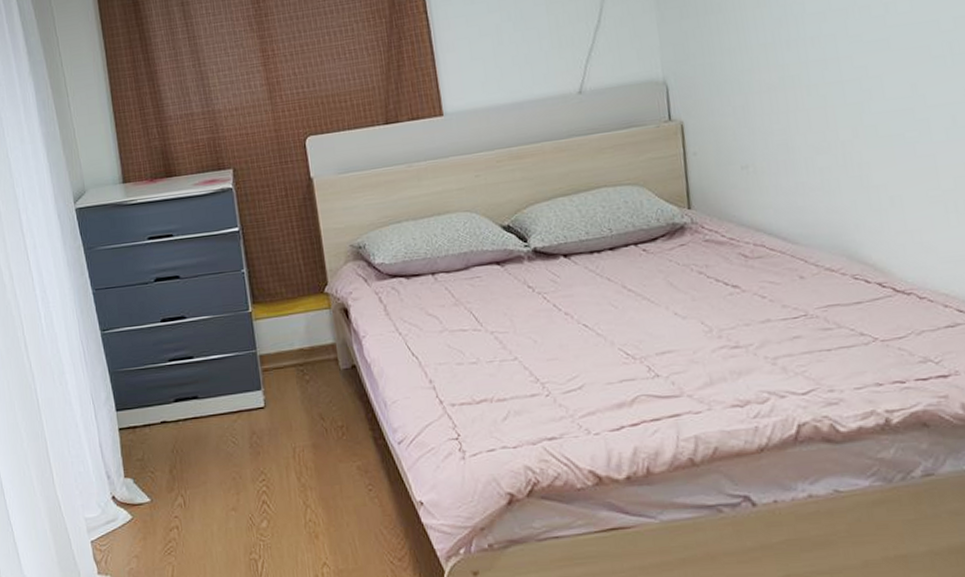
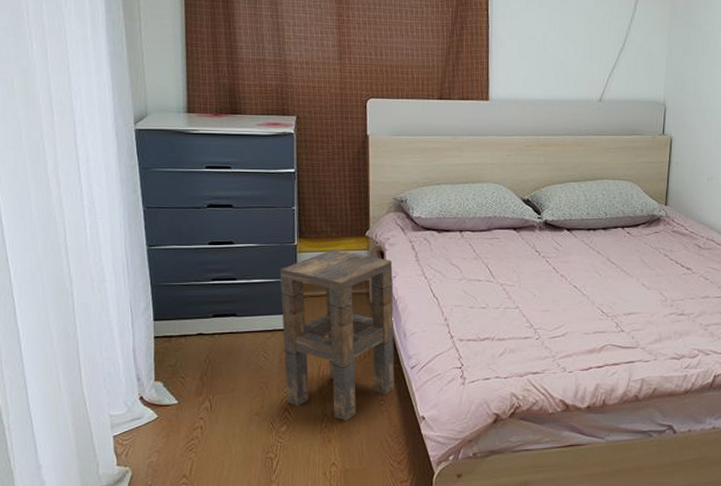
side table: none [237,311,382,512] -> present [280,249,395,421]

